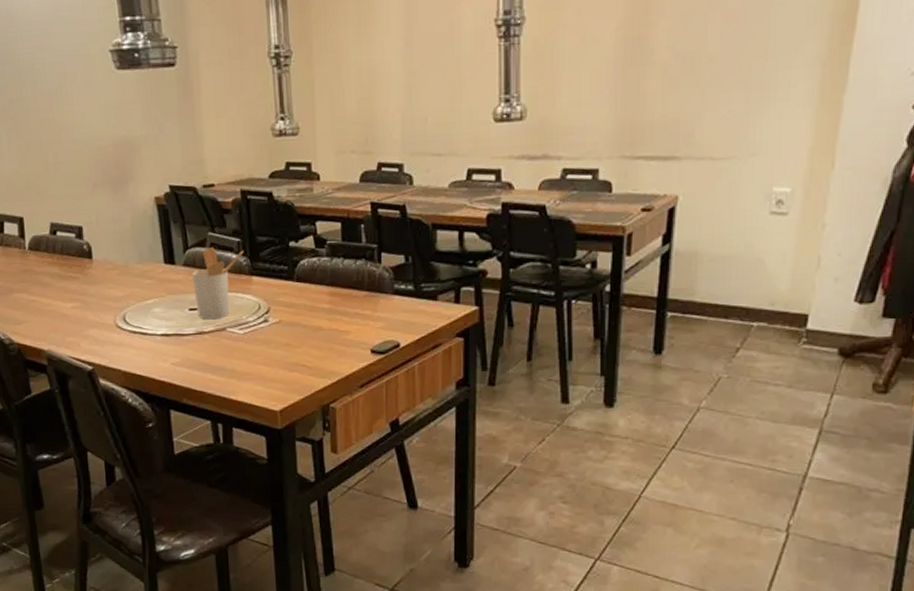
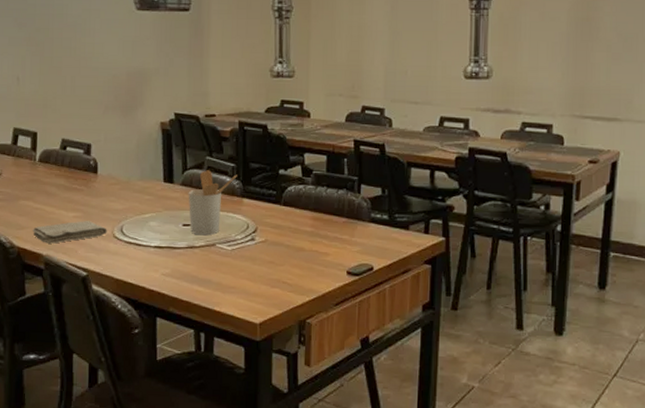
washcloth: none [31,311,109,338] -> present [33,221,107,244]

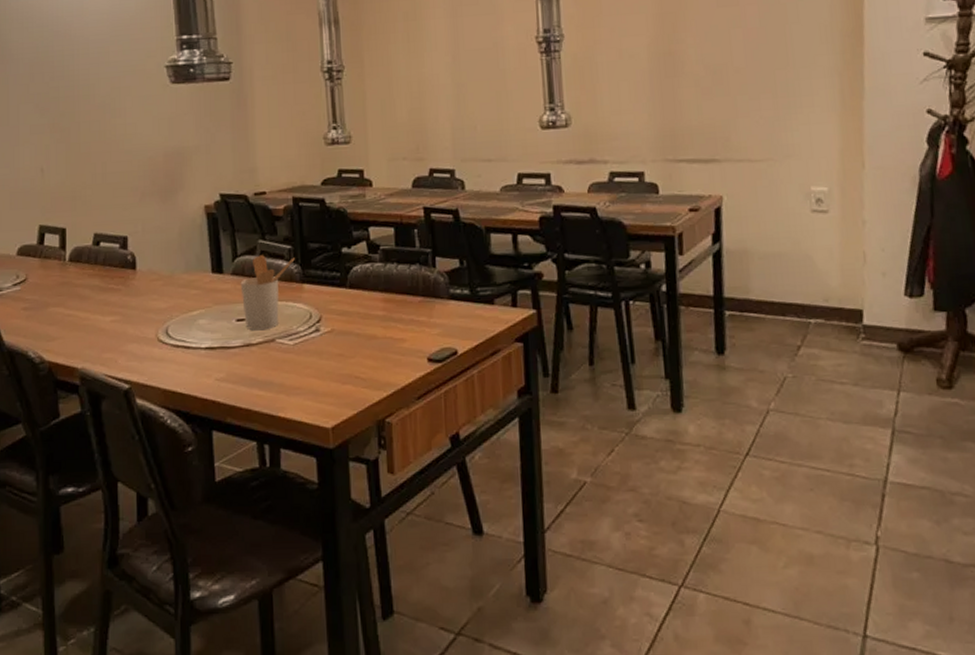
washcloth: present [33,221,107,244] -> none [65,324,151,355]

